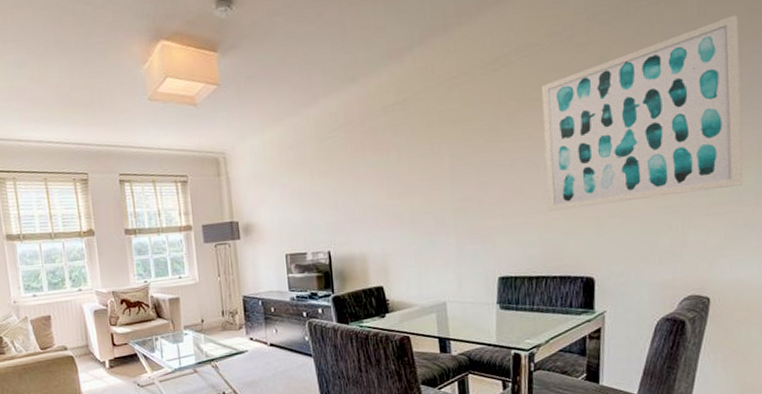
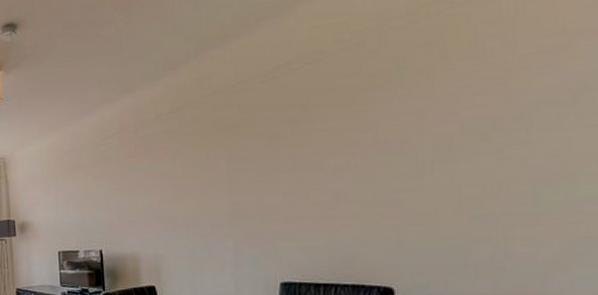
wall art: present [541,14,743,211] -> none [327,11,584,217]

